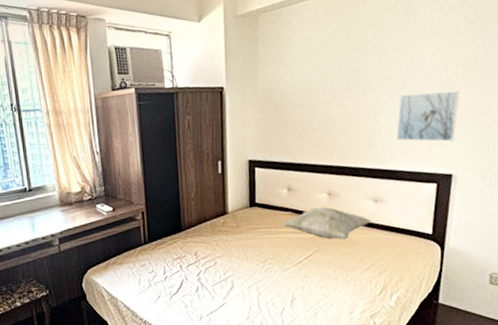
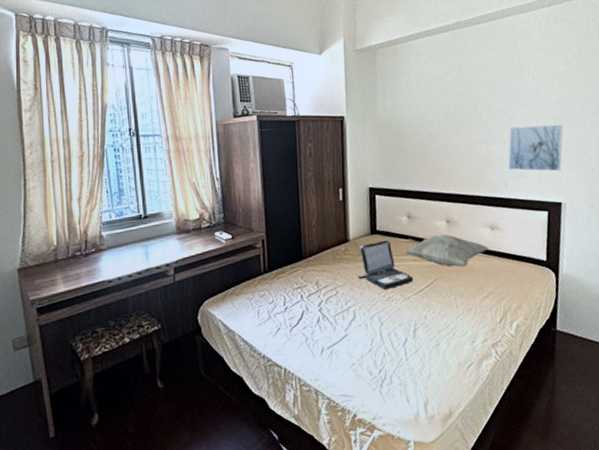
laptop: none [236,212,293,261] -> present [358,240,414,290]

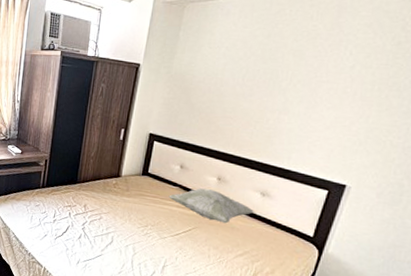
laptop: present [358,240,414,290] -> none [122,182,174,226]
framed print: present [508,123,564,172] -> none [296,100,372,154]

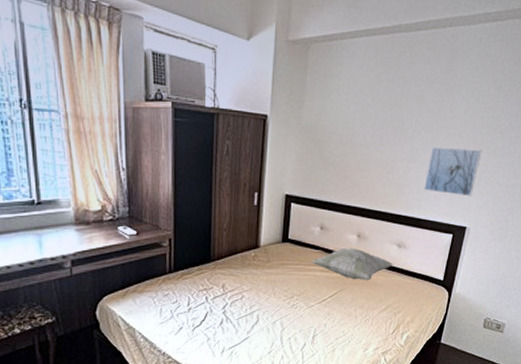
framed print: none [296,100,372,154] -> present [424,147,482,196]

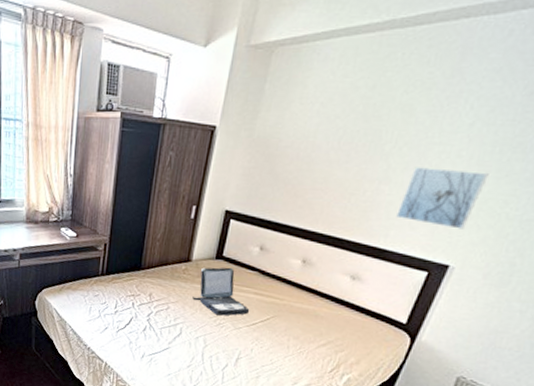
laptop: none [265,249,319,297] -> present [192,267,250,316]
decorative pillow: present [312,248,394,281] -> none [245,272,343,311]

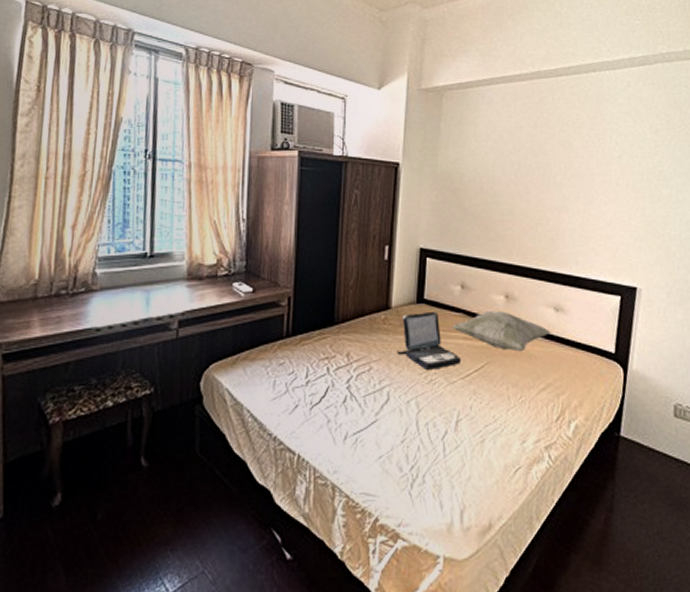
decorative pillow: none [245,272,343,311] -> present [452,311,552,352]
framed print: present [396,167,489,229] -> none [580,196,645,251]

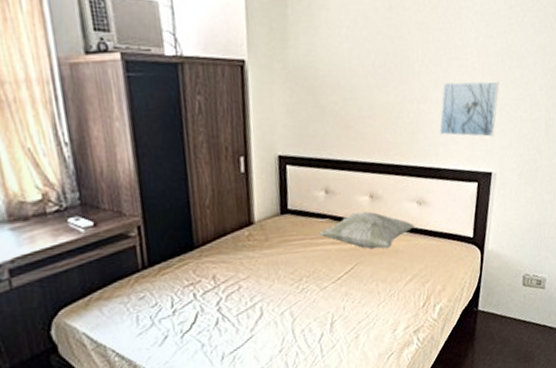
laptop: present [397,311,462,370] -> none [265,220,332,280]
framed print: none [580,196,645,251] -> present [439,81,500,137]

